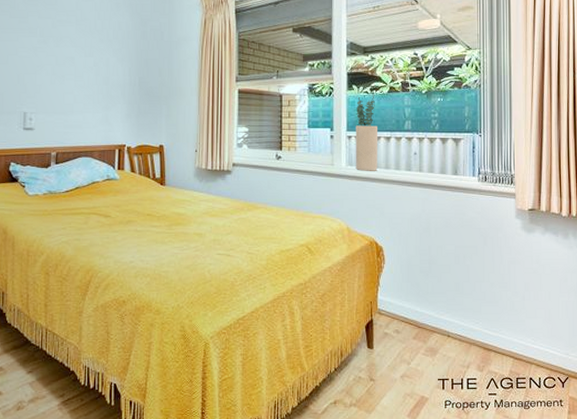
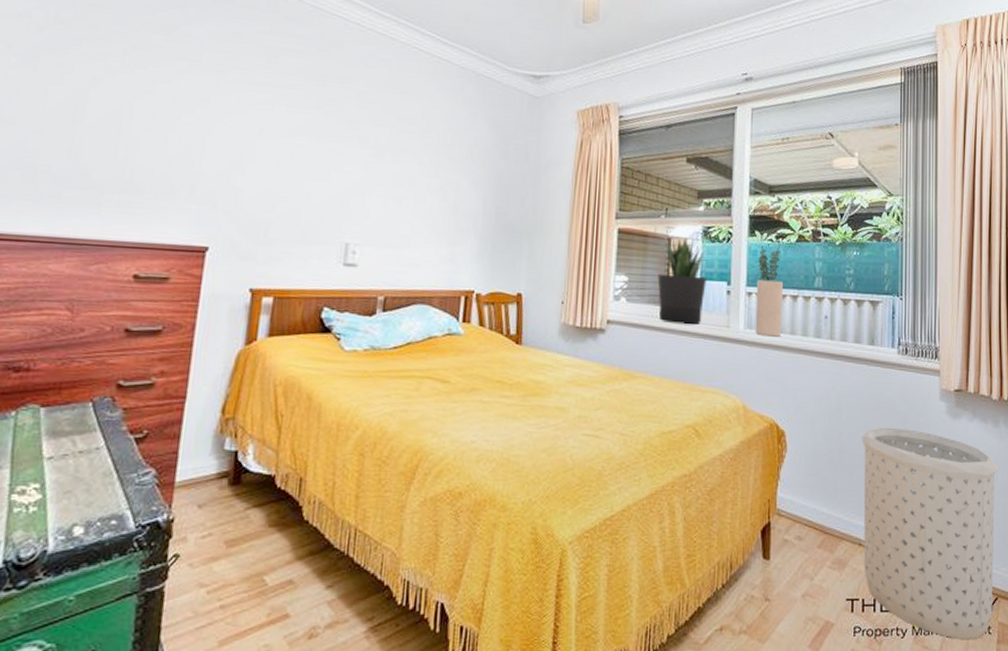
planter: none [272,94,313,165] -> present [657,237,706,326]
laundry basket: none [448,241,569,411] -> present [862,427,999,640]

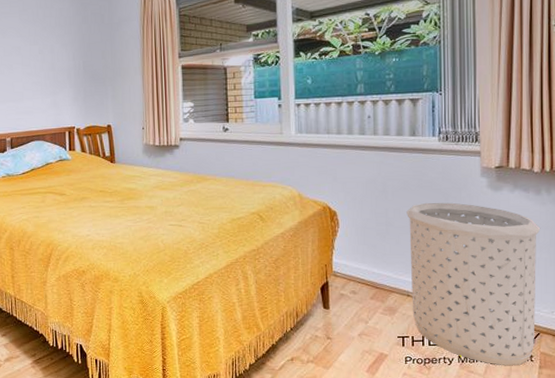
planter: present [657,237,706,326] -> none [218,65,260,136]
vase: present [755,242,783,338] -> none [304,59,329,139]

